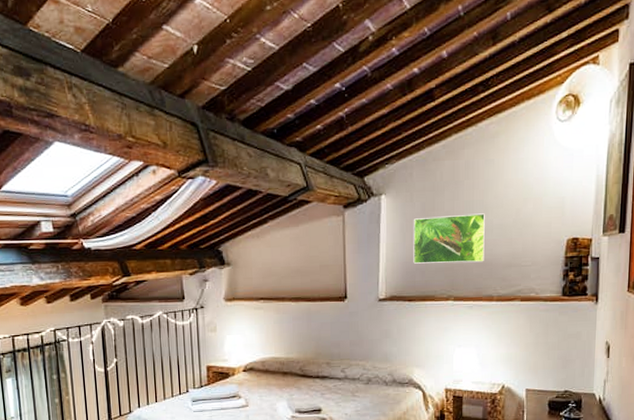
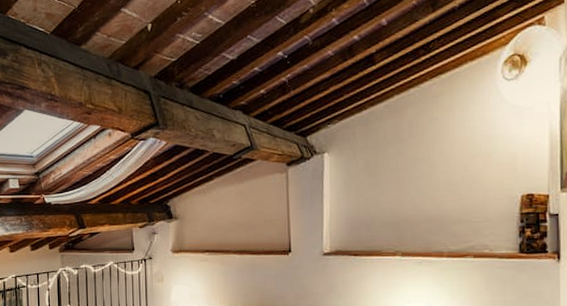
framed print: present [413,213,486,264] -> none [357,170,433,219]

